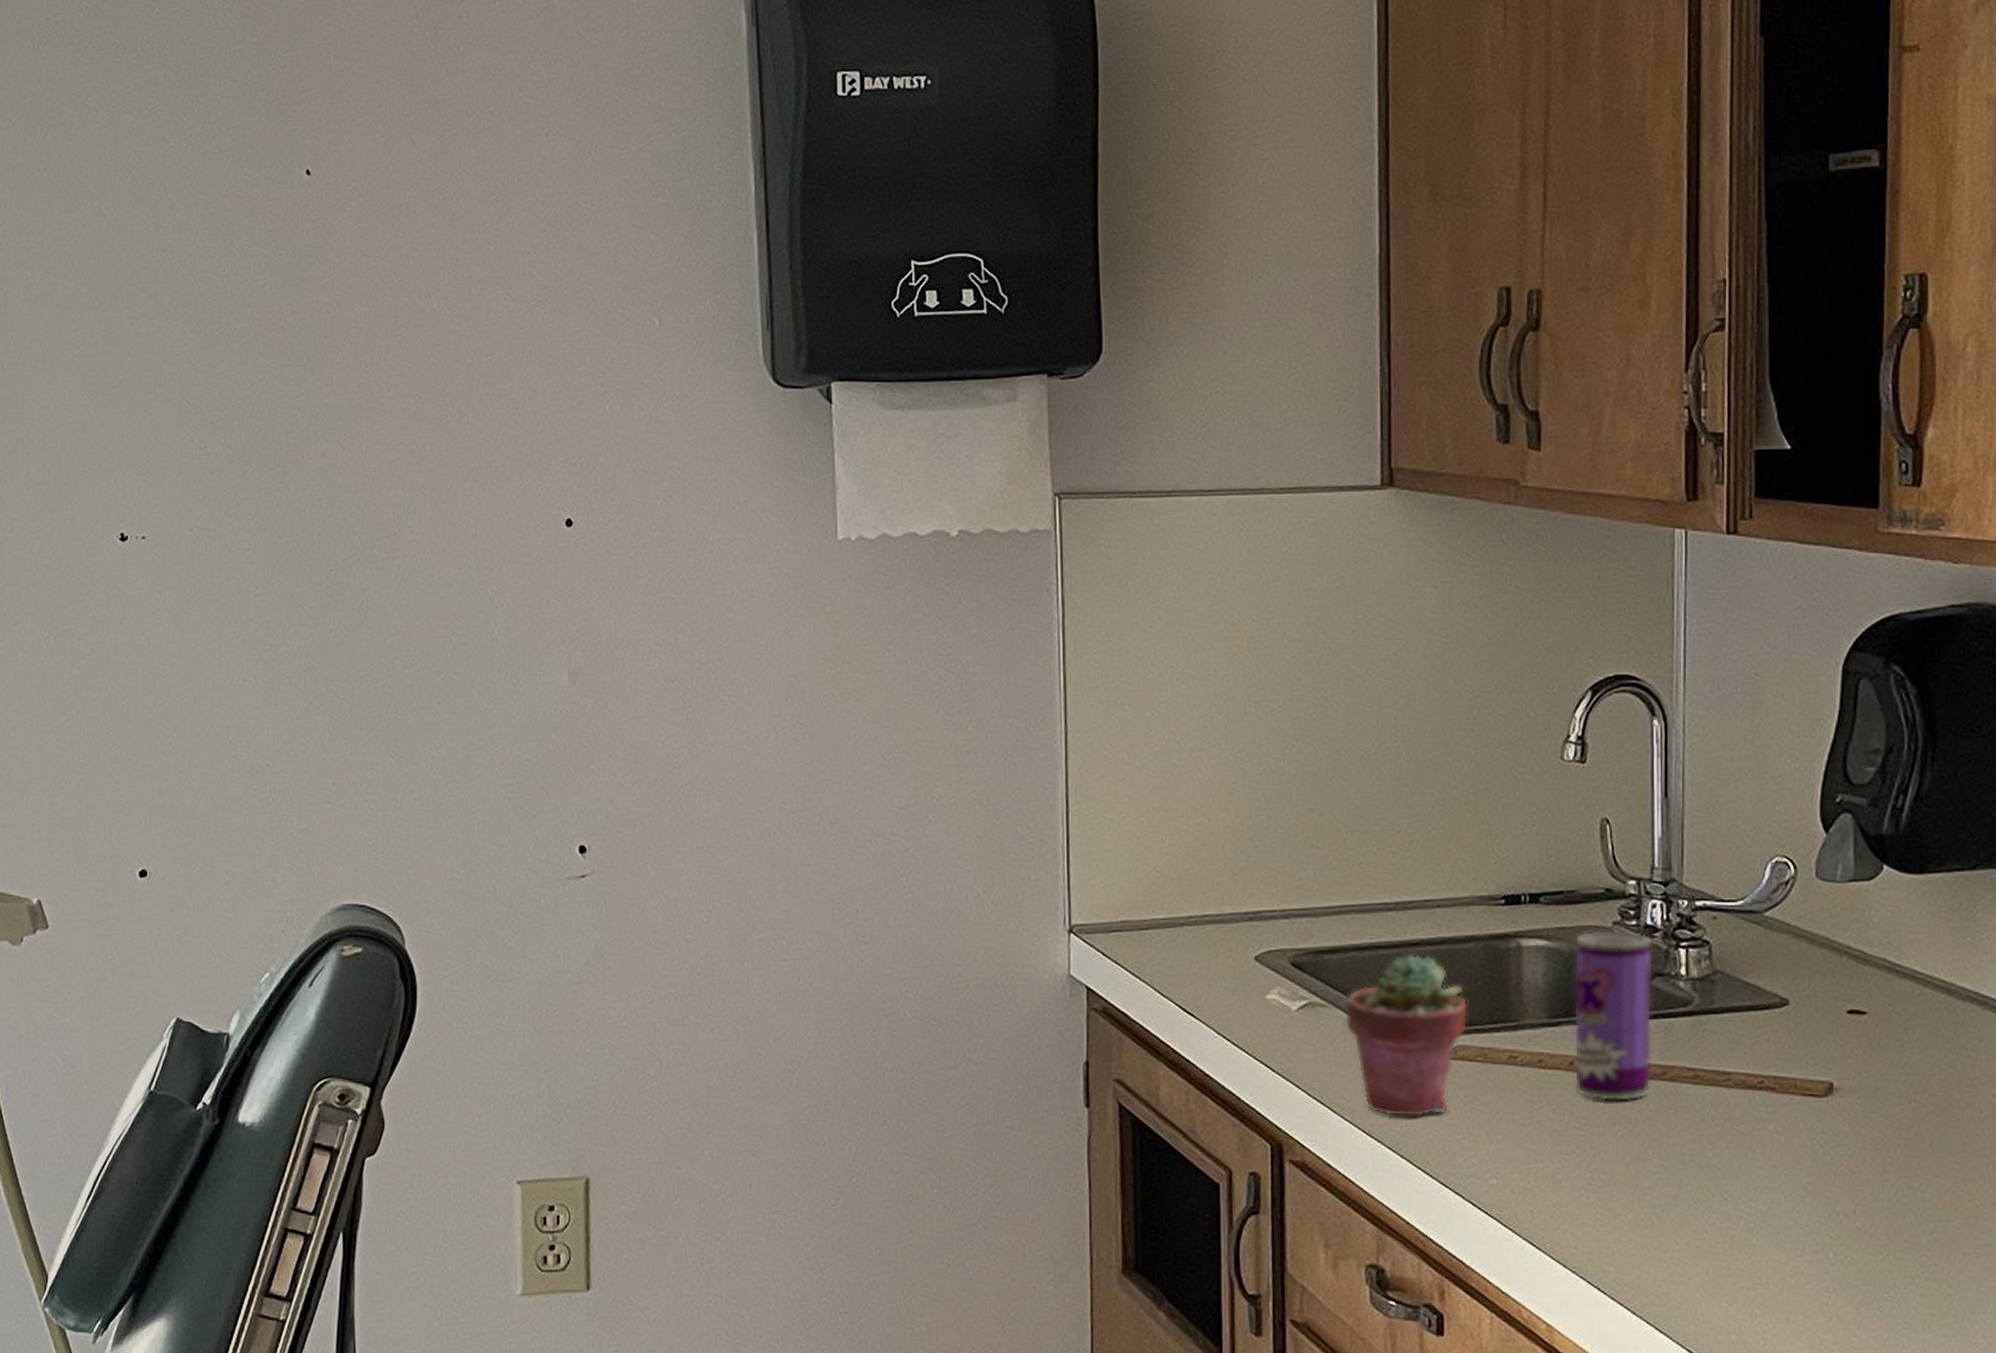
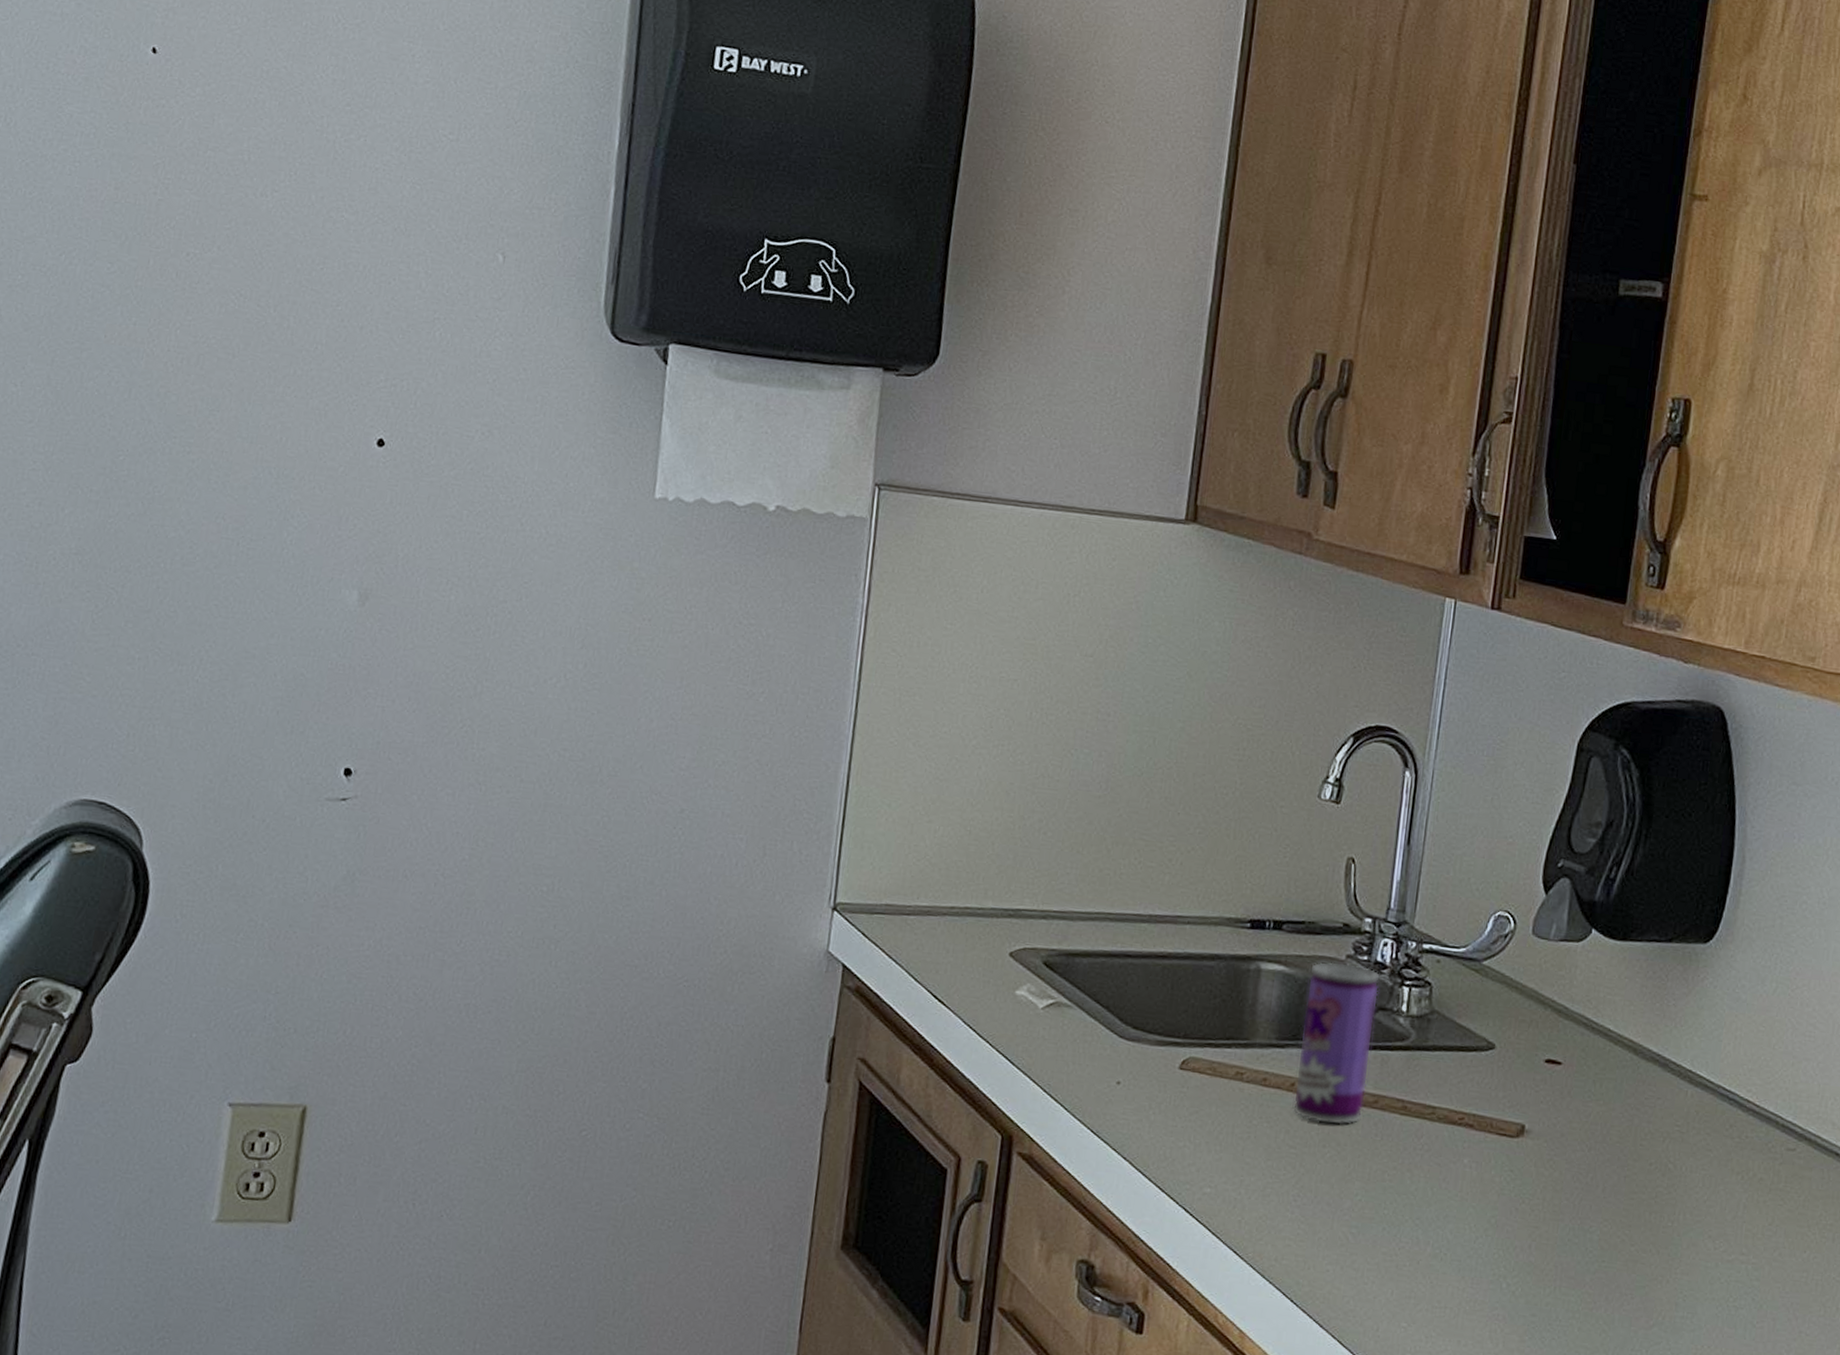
potted succulent: present [1345,953,1468,1118] -> none [1087,964,1205,1123]

